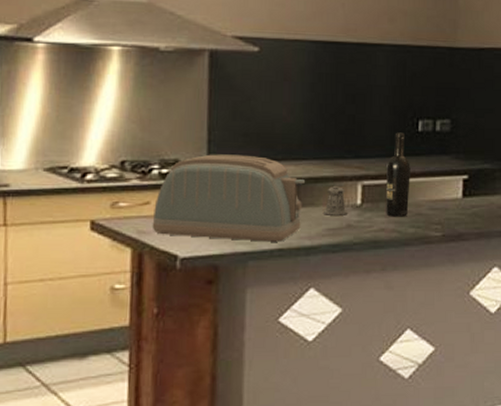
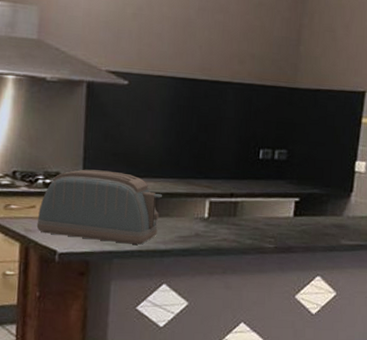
pepper shaker: present [322,186,347,215] -> none [176,201,196,226]
wine bottle: present [386,132,411,217] -> none [228,158,251,230]

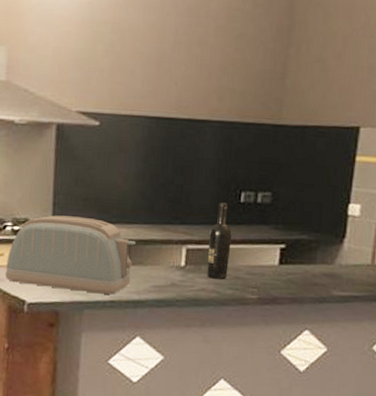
wine bottle: none [228,158,251,230] -> present [207,202,232,280]

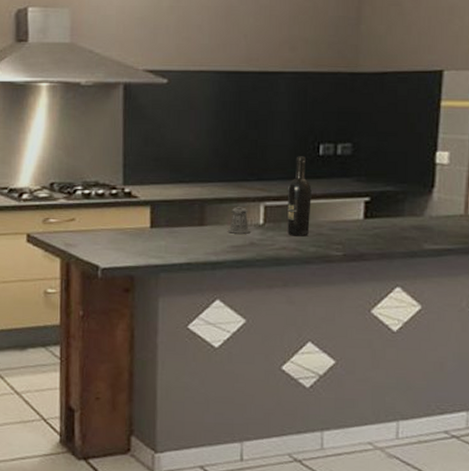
toaster: present [5,215,136,295] -> none [77,177,211,257]
pepper shaker: none [150,248,172,275] -> present [227,207,250,234]

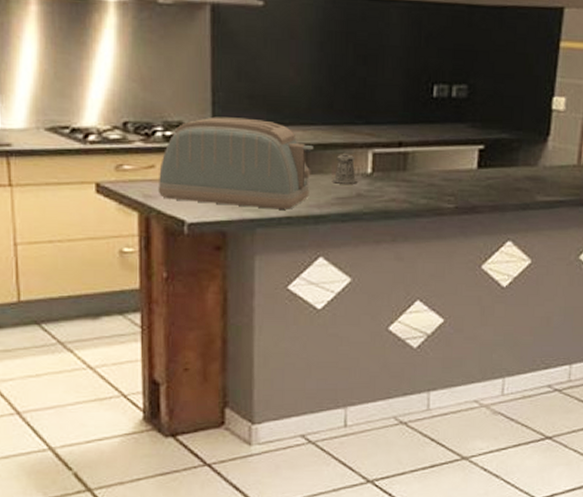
toaster: none [77,177,211,257] -> present [158,117,314,210]
wine bottle: present [287,156,312,237] -> none [397,97,424,187]

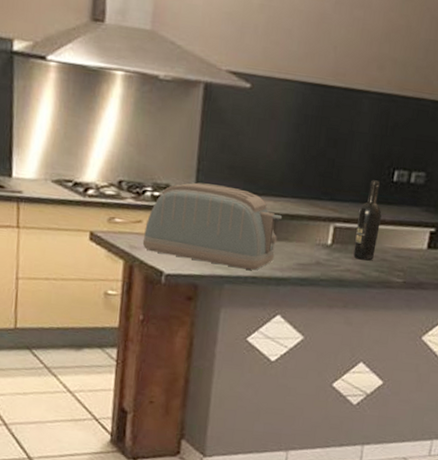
pepper shaker: present [332,154,357,184] -> none [295,225,318,253]
wine bottle: none [397,97,424,187] -> present [353,180,382,261]

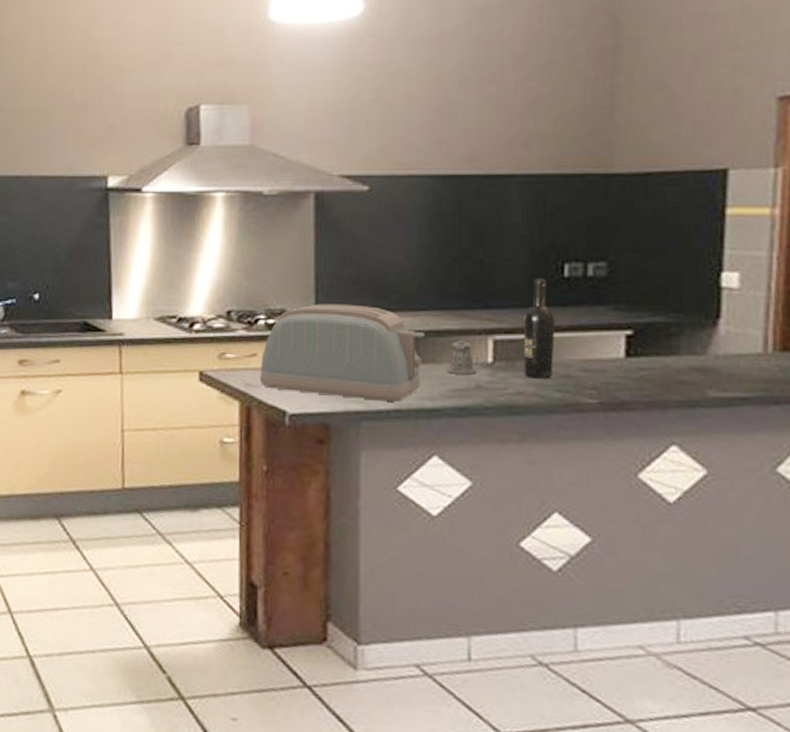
pepper shaker: none [295,225,318,253] -> present [446,341,476,375]

